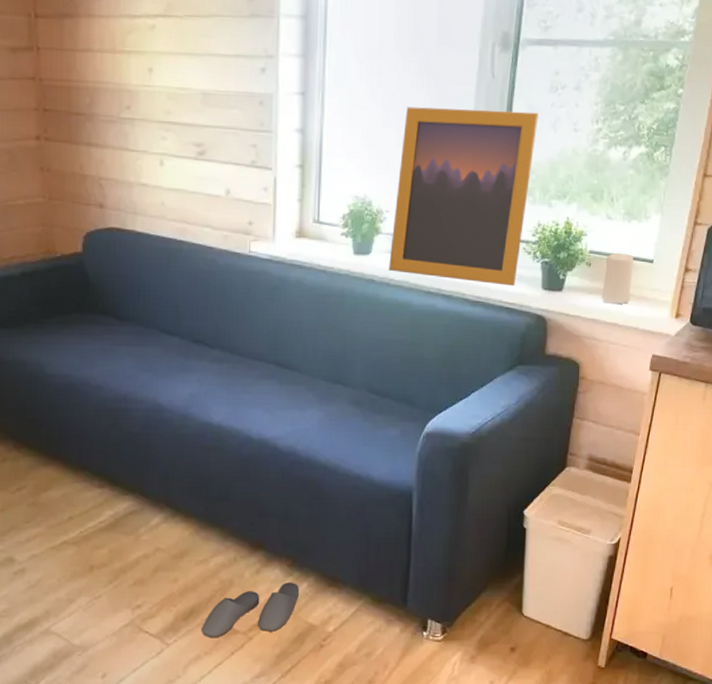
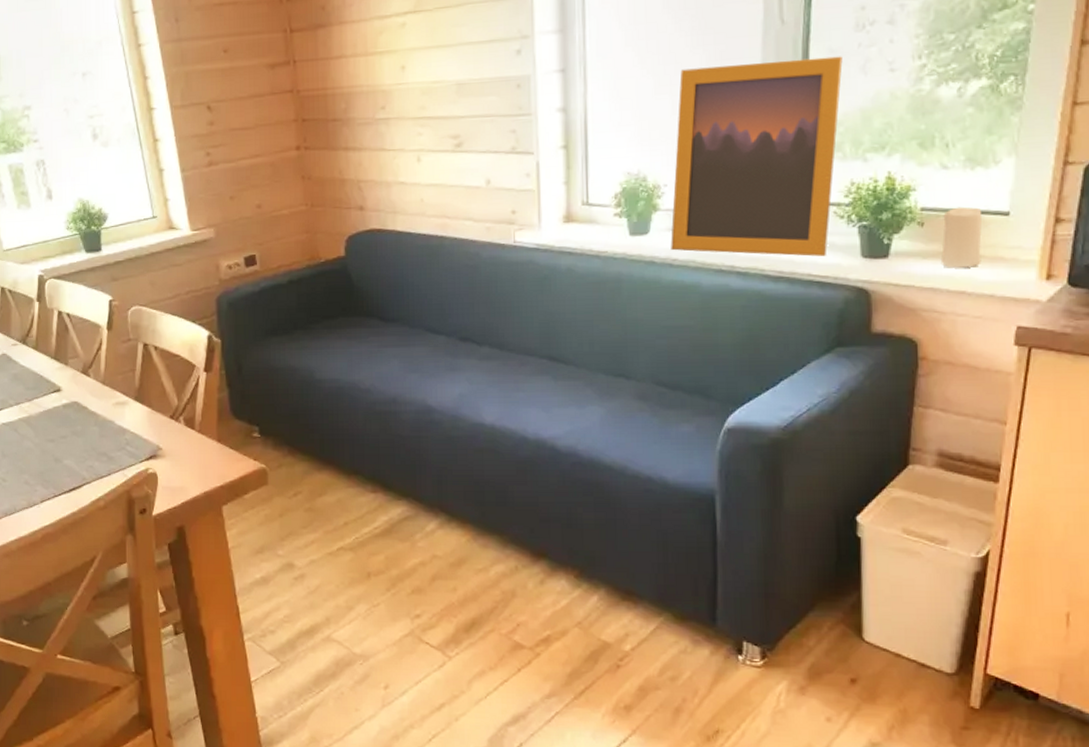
slippers: present [202,582,300,638] -> none [485,595,590,653]

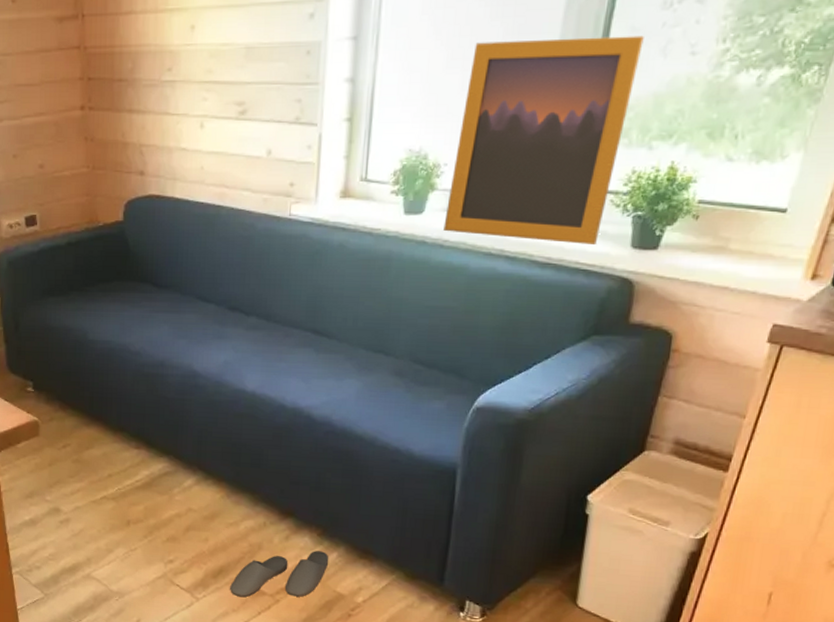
slippers: none [485,595,590,653] -> present [230,551,329,598]
candle: present [941,206,982,268] -> none [710,201,759,263]

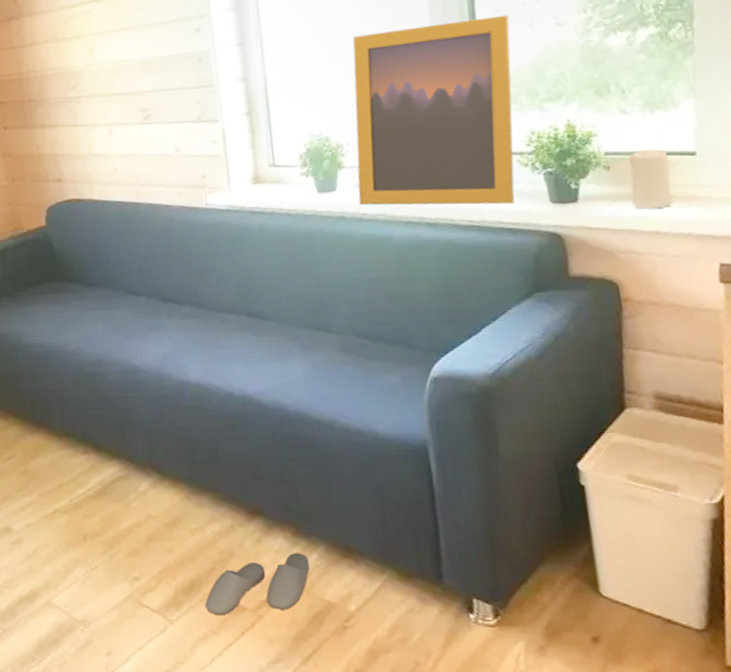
candle: none [710,201,759,263] -> present [628,149,674,210]

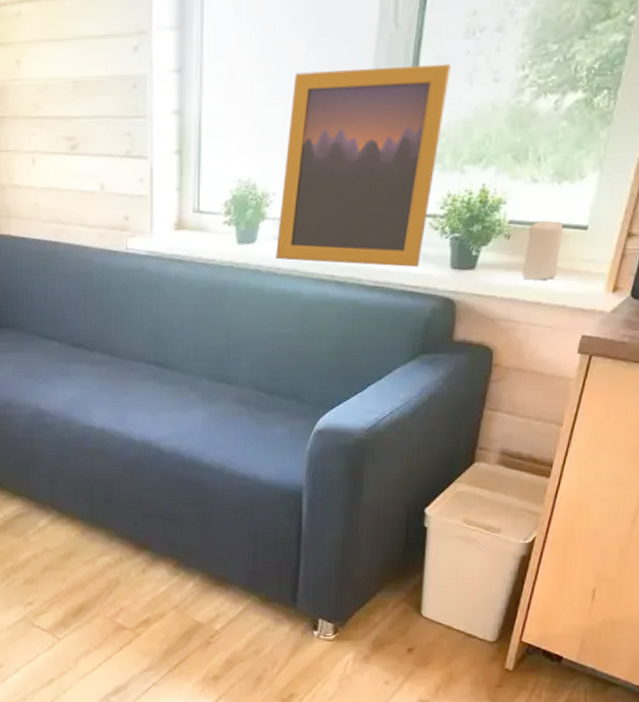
slippers: present [205,553,310,616] -> none [91,582,186,634]

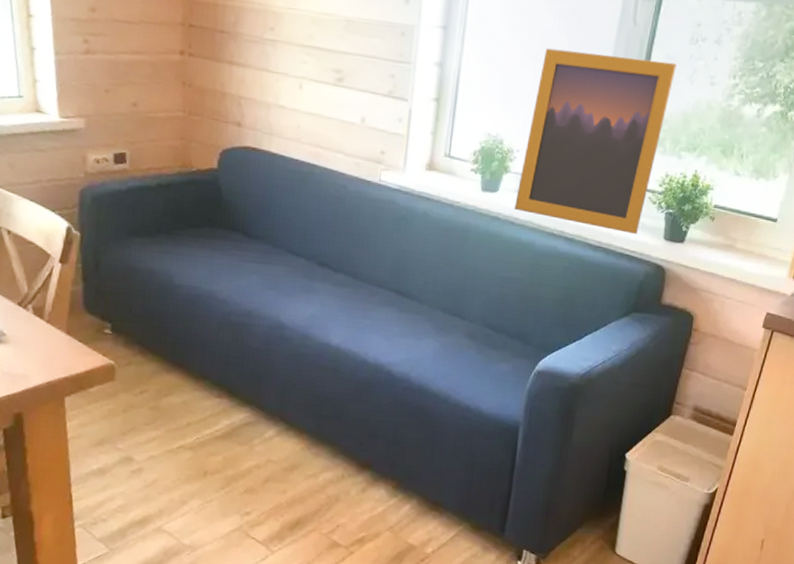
candle: present [522,220,563,280] -> none [722,209,757,260]

